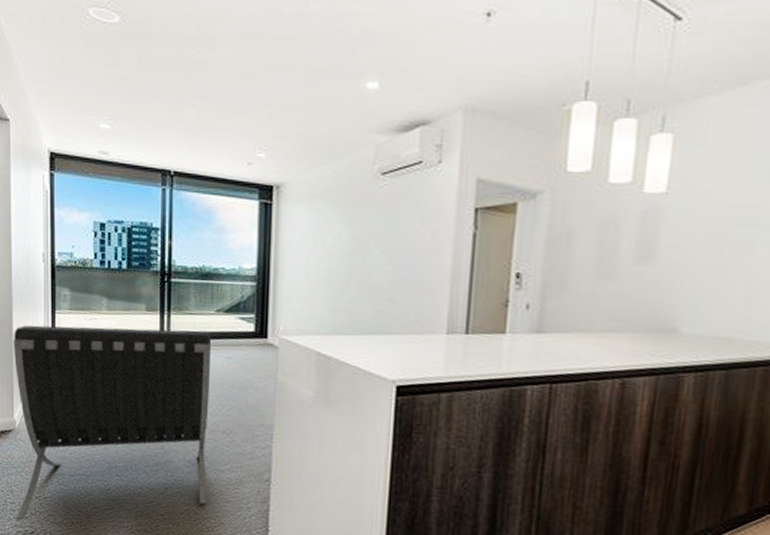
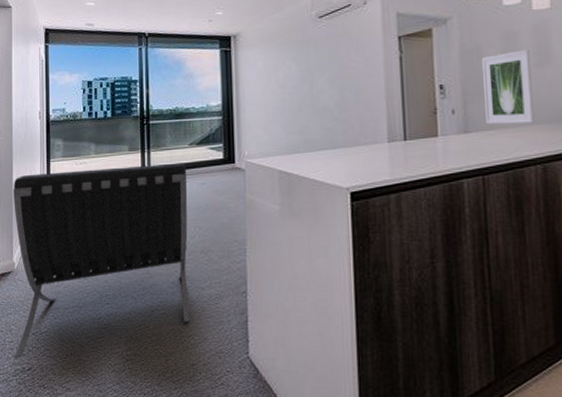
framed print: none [564,241,631,330] -> present [482,50,534,125]

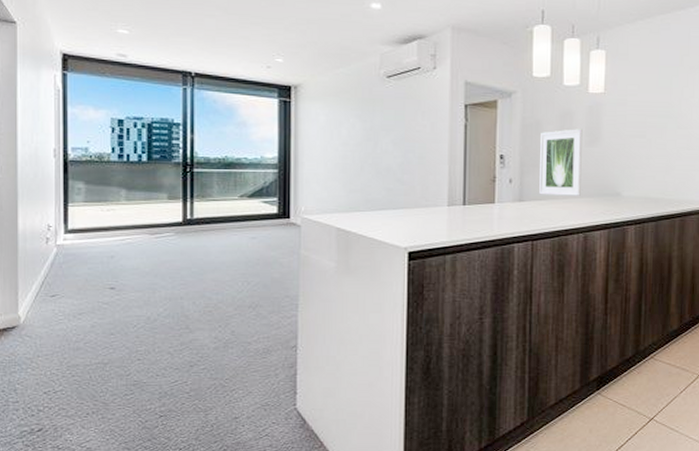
lounge chair: present [13,163,190,359] -> none [18,215,236,420]

